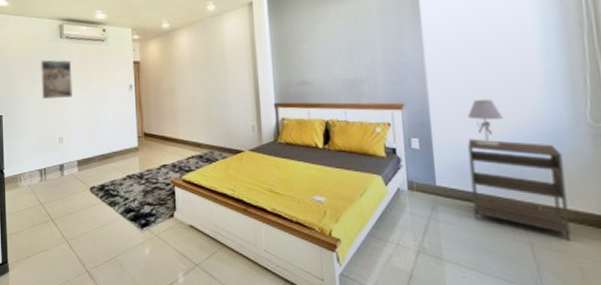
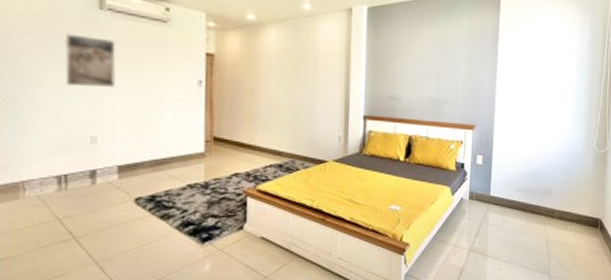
table lamp: present [467,100,503,148] -> none [520,126,544,166]
nightstand: present [468,138,571,240] -> none [513,157,575,235]

